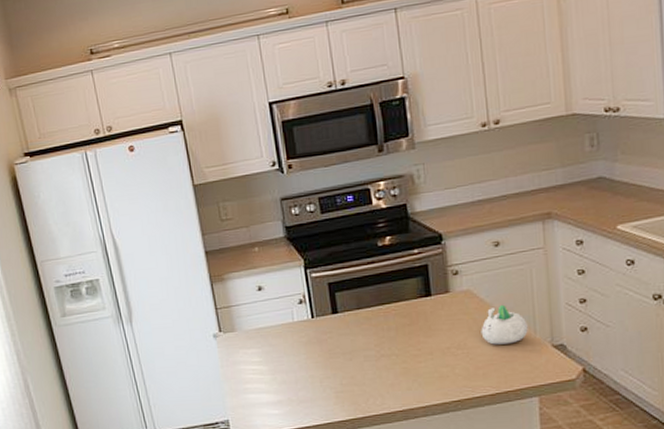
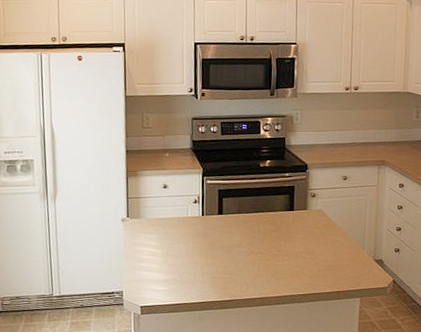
succulent planter: present [481,304,528,345] -> none [326,224,359,255]

